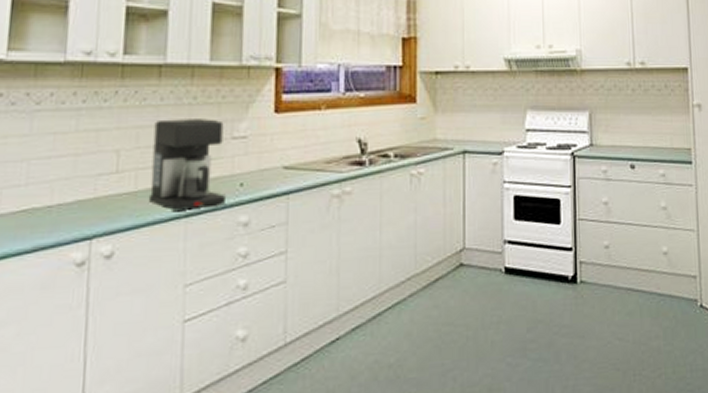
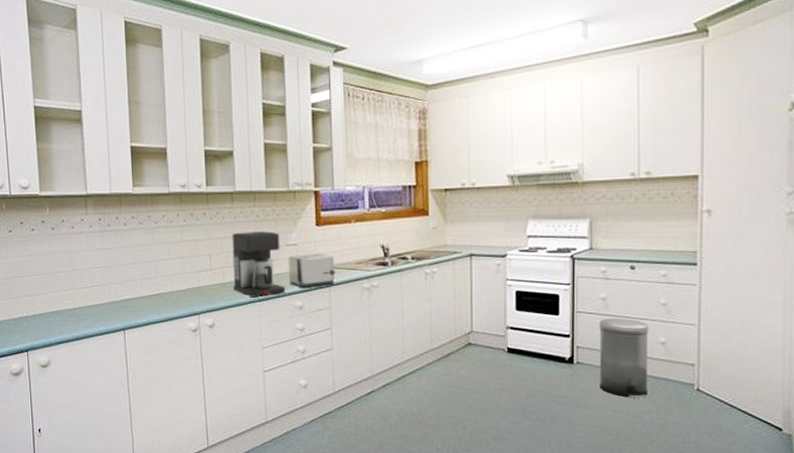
toaster: none [231,149,297,198] -> present [288,253,336,289]
pedal bin: none [602,226,653,322] -> present [599,319,649,398]

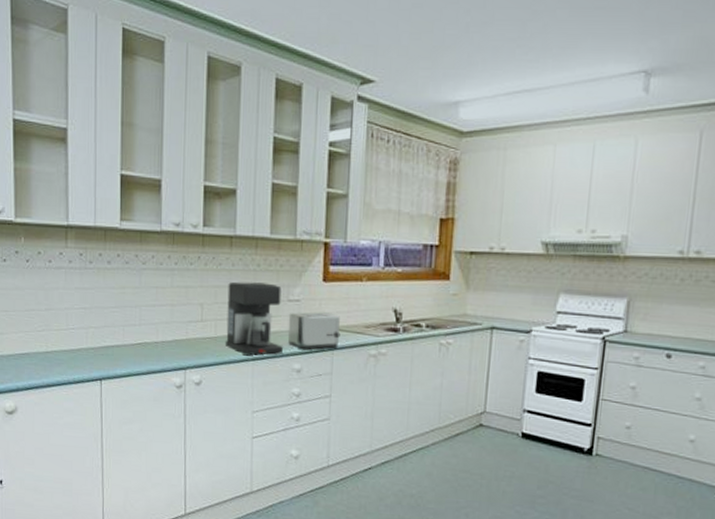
pedal bin: present [599,319,649,398] -> none [618,409,679,498]

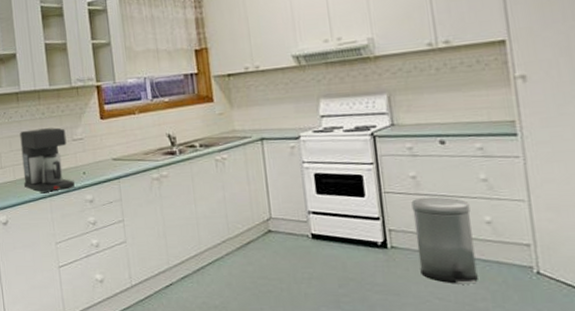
toaster: present [287,311,341,350] -> none [75,146,124,182]
pedal bin: none [618,409,679,498] -> present [411,197,478,284]

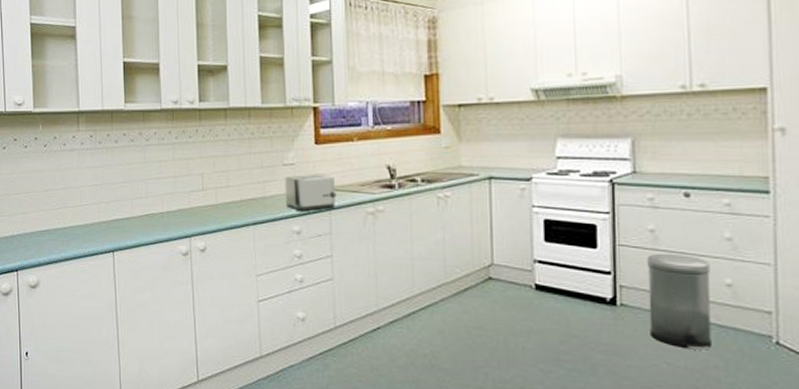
coffee maker: present [19,127,75,193] -> none [225,150,281,220]
toaster: none [75,146,124,182] -> present [284,174,336,212]

